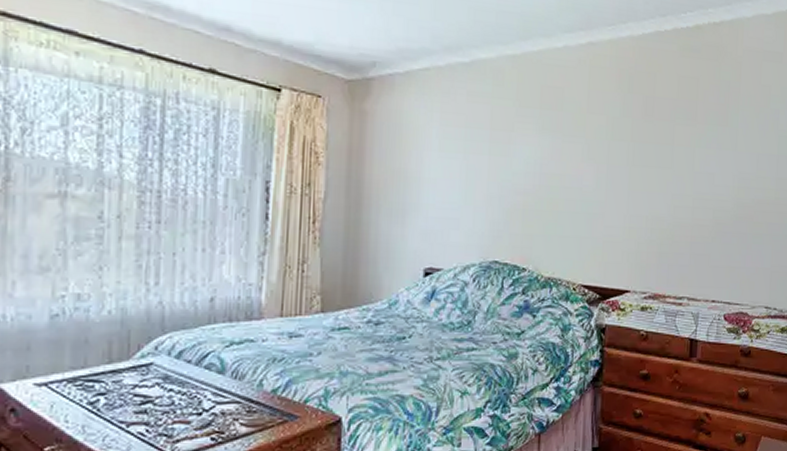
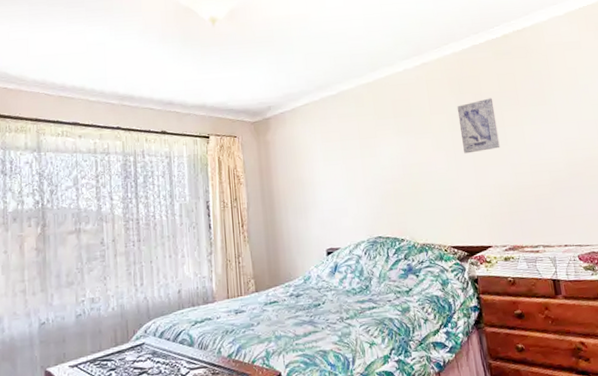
wall art: none [619,104,667,172] -> present [456,98,500,154]

